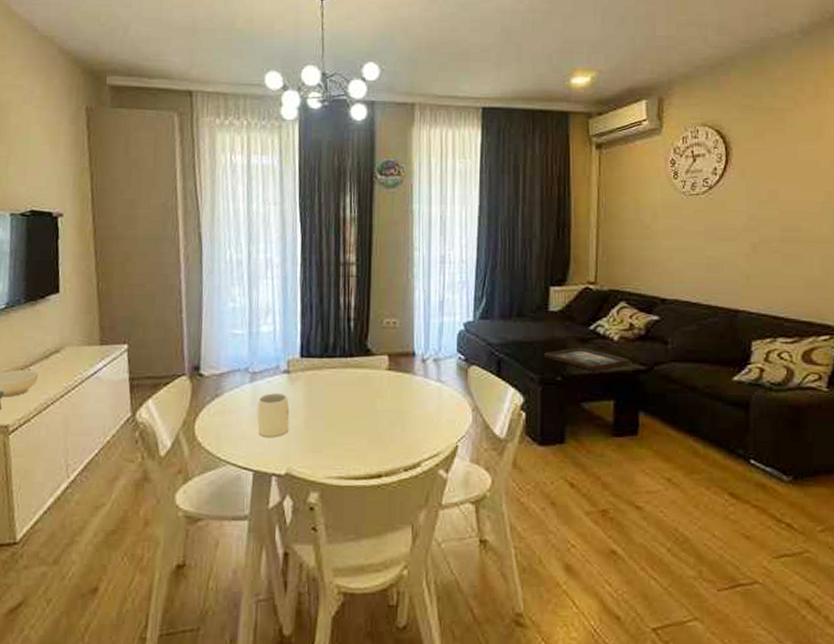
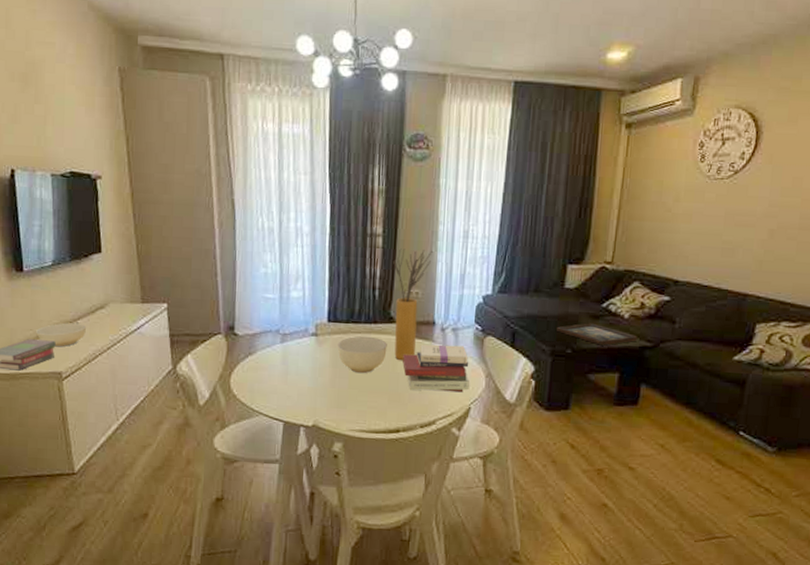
mug: present [257,393,290,437] -> none [287,353,317,393]
bowl: none [311,371,365,412] -> present [337,336,387,373]
vase: none [368,276,409,397] -> present [393,248,433,361]
books: none [382,377,455,429] -> present [402,344,469,393]

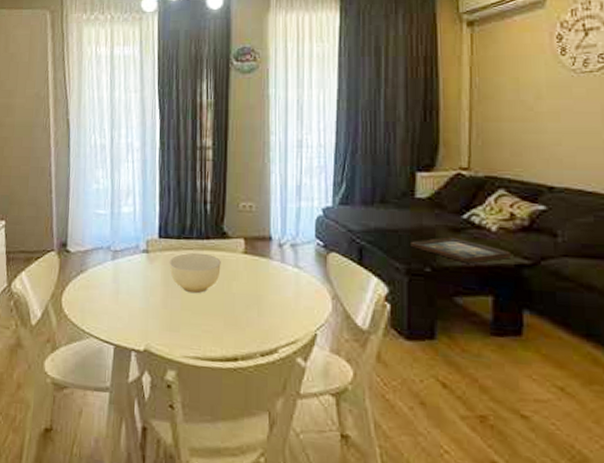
vase: present [393,248,433,361] -> none [224,160,265,280]
books: present [402,344,469,393] -> none [238,261,313,317]

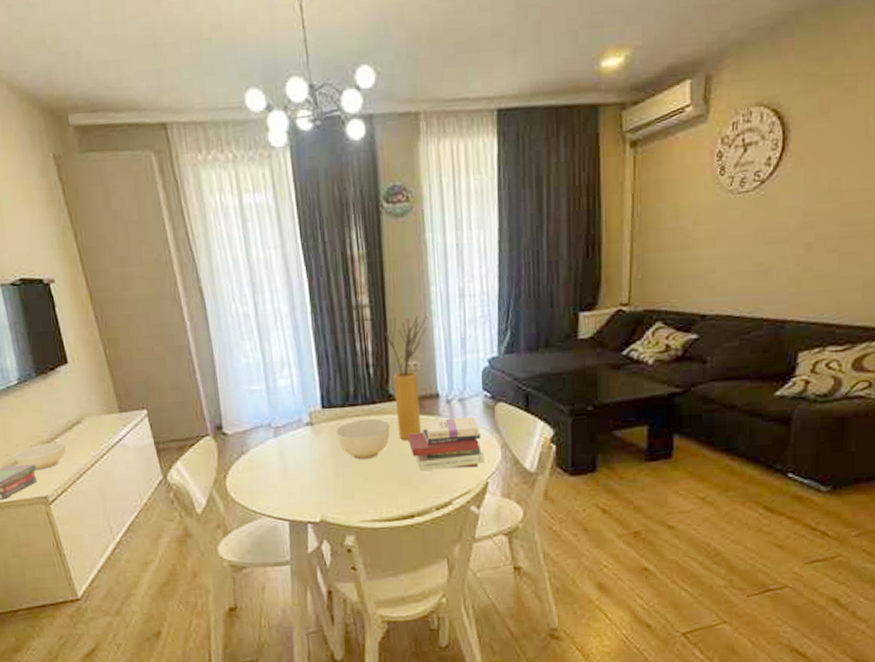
vase: none [224,160,265,280] -> present [385,315,427,441]
books: none [238,261,313,317] -> present [408,417,484,471]
decorative tray: present [411,237,512,263] -> none [574,374,666,398]

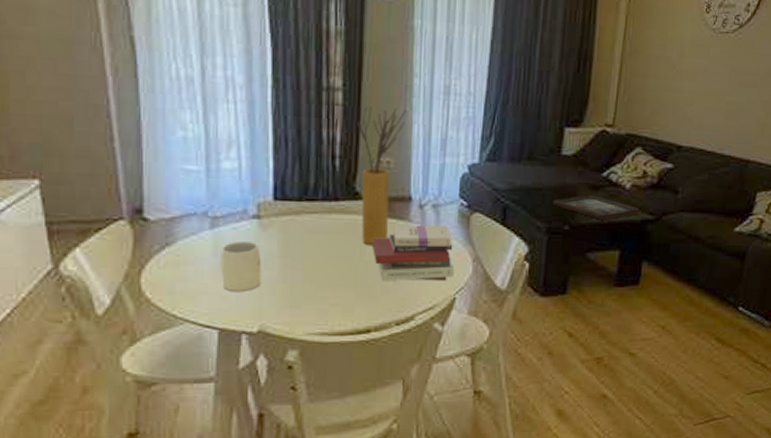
mug: none [284,445,319,488] -> present [220,241,262,291]
bowl: present [336,419,390,459] -> none [288,217,352,262]
decorative tray: none [574,374,666,398] -> present [553,195,640,220]

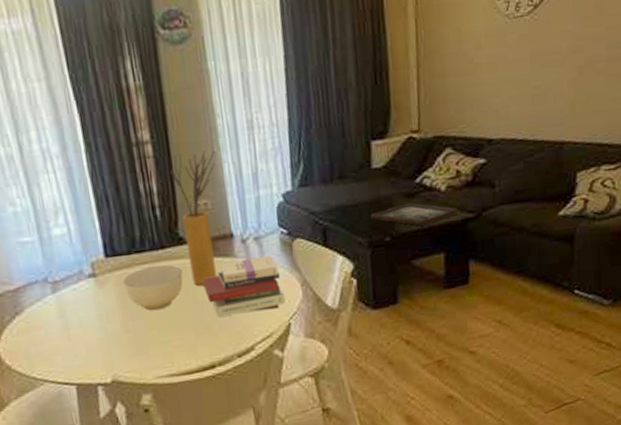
mug: present [220,241,262,291] -> none [65,299,107,348]
bowl: none [288,217,352,262] -> present [122,265,183,310]

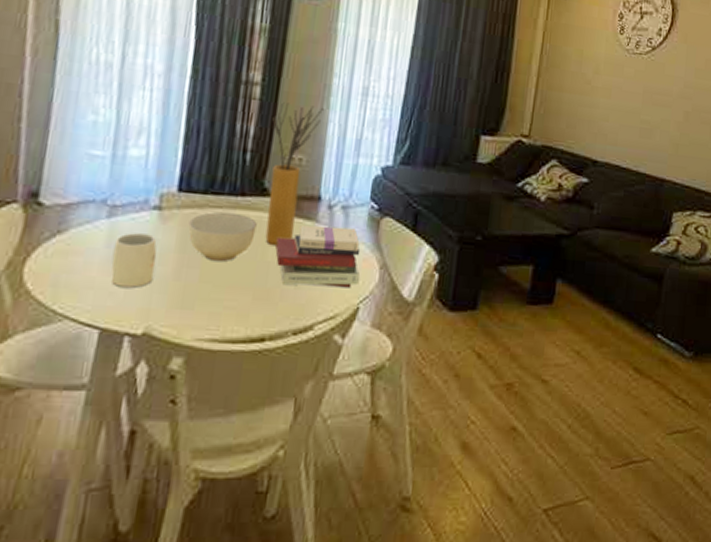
mug: none [65,299,107,348] -> present [111,233,157,288]
decorative tray: present [371,202,459,227] -> none [466,205,555,233]

